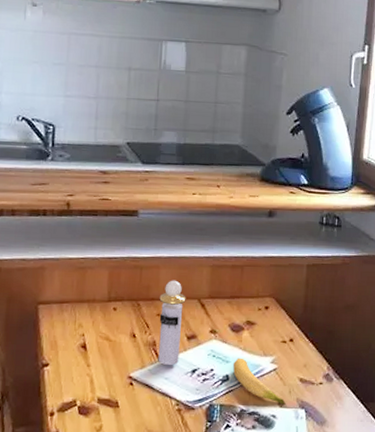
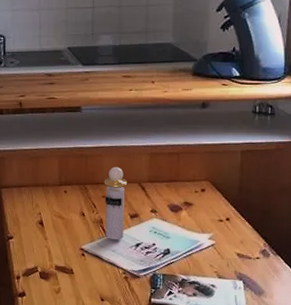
banana: present [233,358,286,405] -> none [174,234,224,276]

